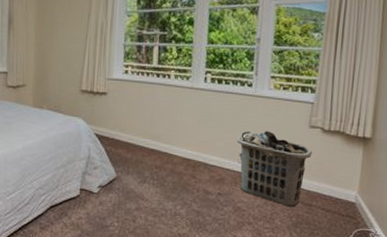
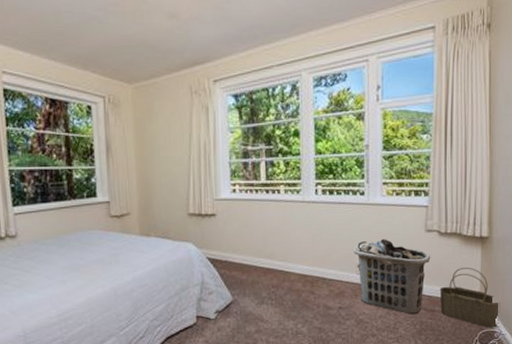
wicker basket: none [317,166,378,227] -> present [439,267,501,328]

